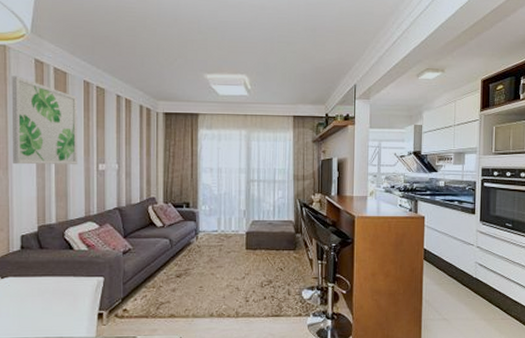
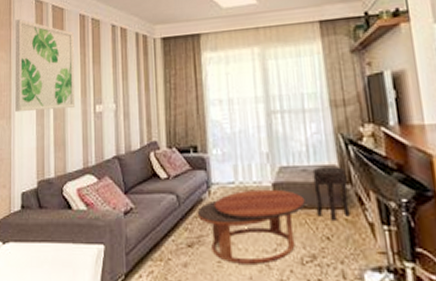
coffee table: none [186,236,268,288] -> present [197,189,305,264]
side table: none [275,222,299,257] -> present [312,166,351,220]

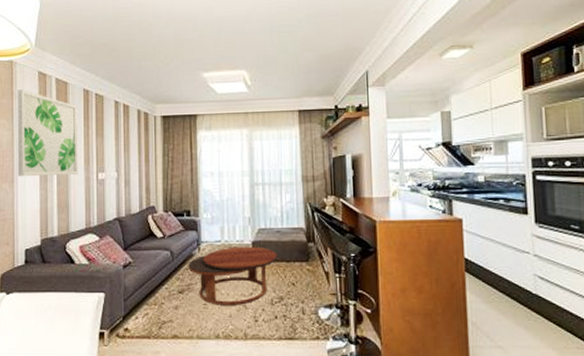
side table: present [312,166,351,220] -> none [285,229,312,270]

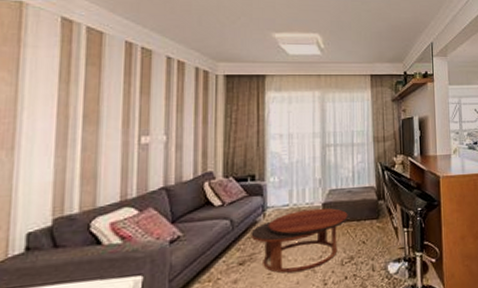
wall art: present [17,89,79,177] -> none [20,36,116,143]

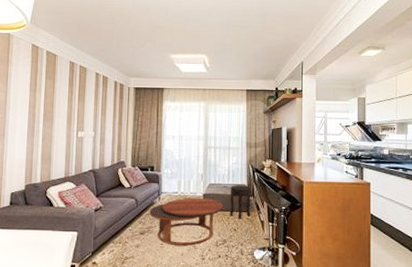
side table: none [356,187,382,228] -> present [230,185,251,219]

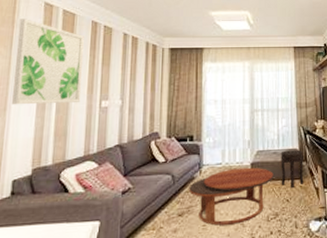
wall art: none [8,58,64,132] -> present [11,19,84,105]

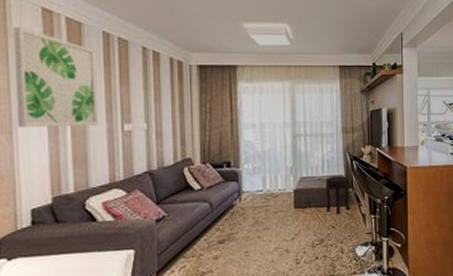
coffee table: present [189,167,274,226] -> none [228,194,318,252]

